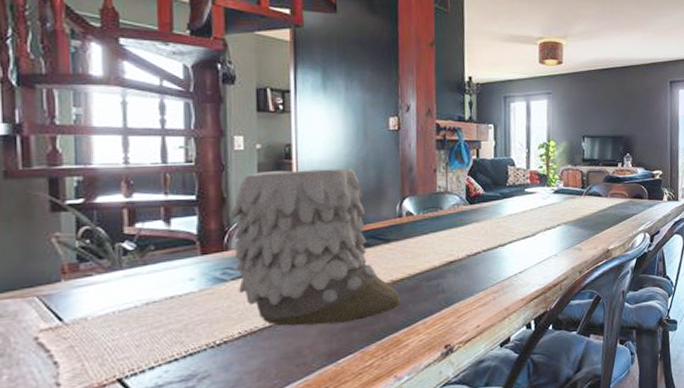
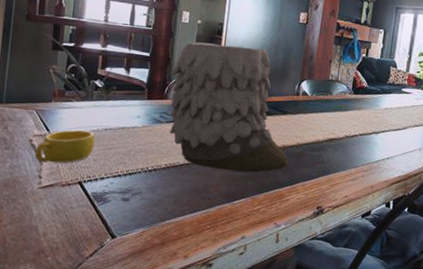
cup: none [44,310,134,365] -> present [34,130,95,163]

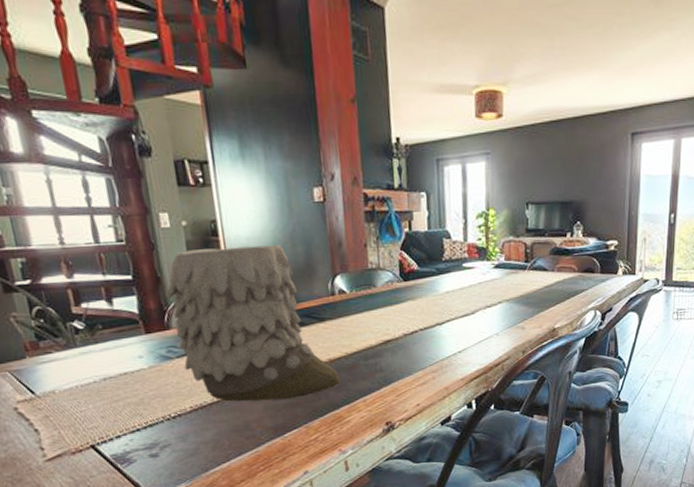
cup: present [34,130,95,163] -> none [25,384,97,432]

